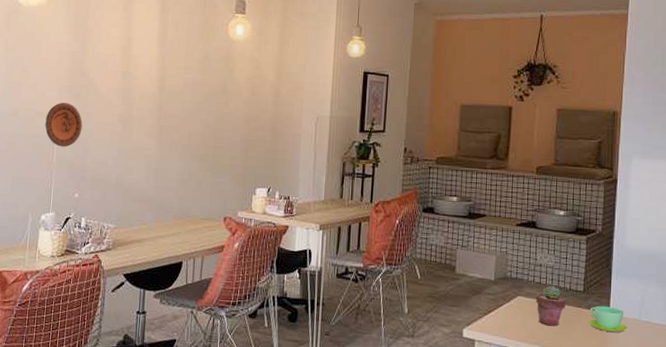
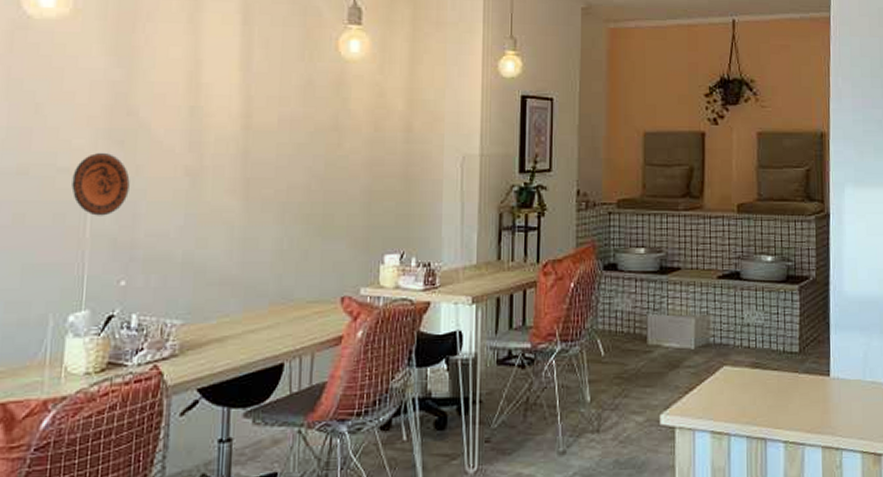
potted succulent: present [536,286,567,326] -> none [745,349,781,400]
cup: present [588,305,627,333] -> none [807,367,851,400]

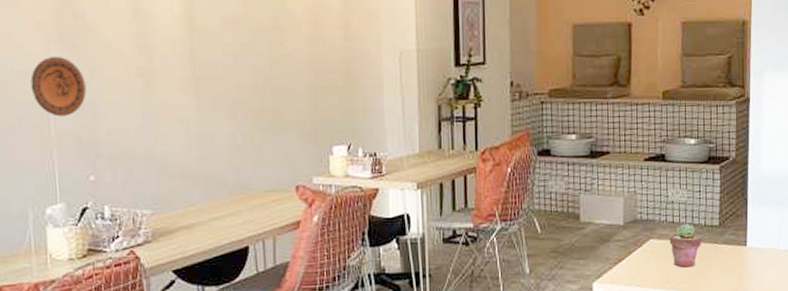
potted succulent: none [745,349,781,400] -> present [669,224,702,268]

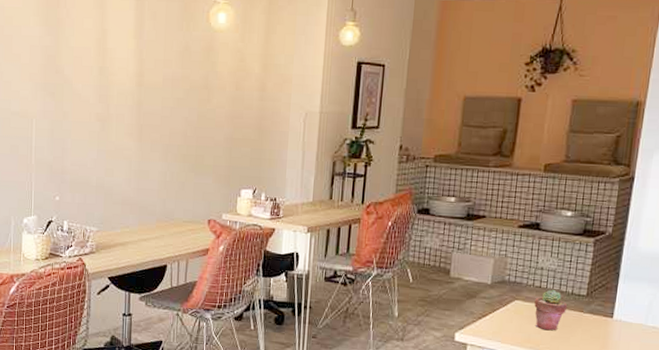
decorative plate: present [30,57,86,117] -> none [21,102,59,149]

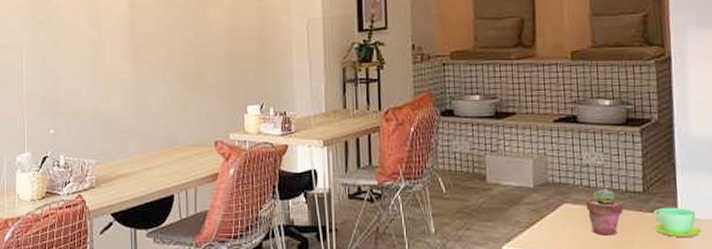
cup: none [589,310,632,338] -> present [652,207,702,238]

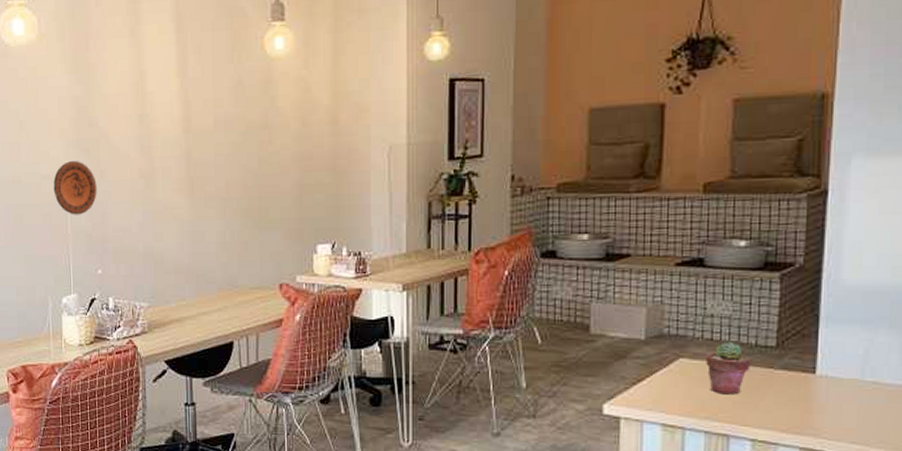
decorative plate: none [11,32,51,80] -> present [53,161,97,215]
cup: present [652,207,702,238] -> none [784,364,843,400]

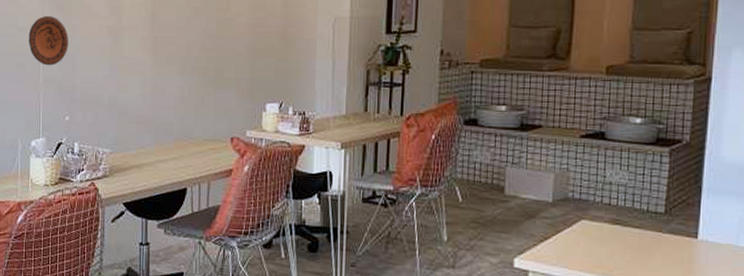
potted succulent: present [706,342,752,395] -> none [604,207,643,254]

